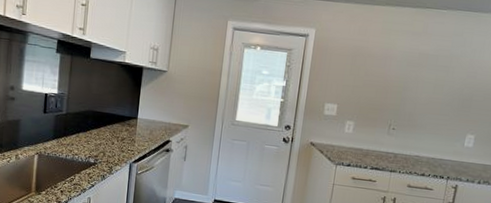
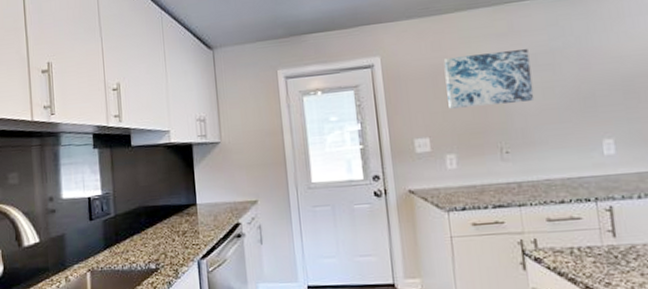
wall art: none [359,43,433,93] -> present [443,49,535,109]

